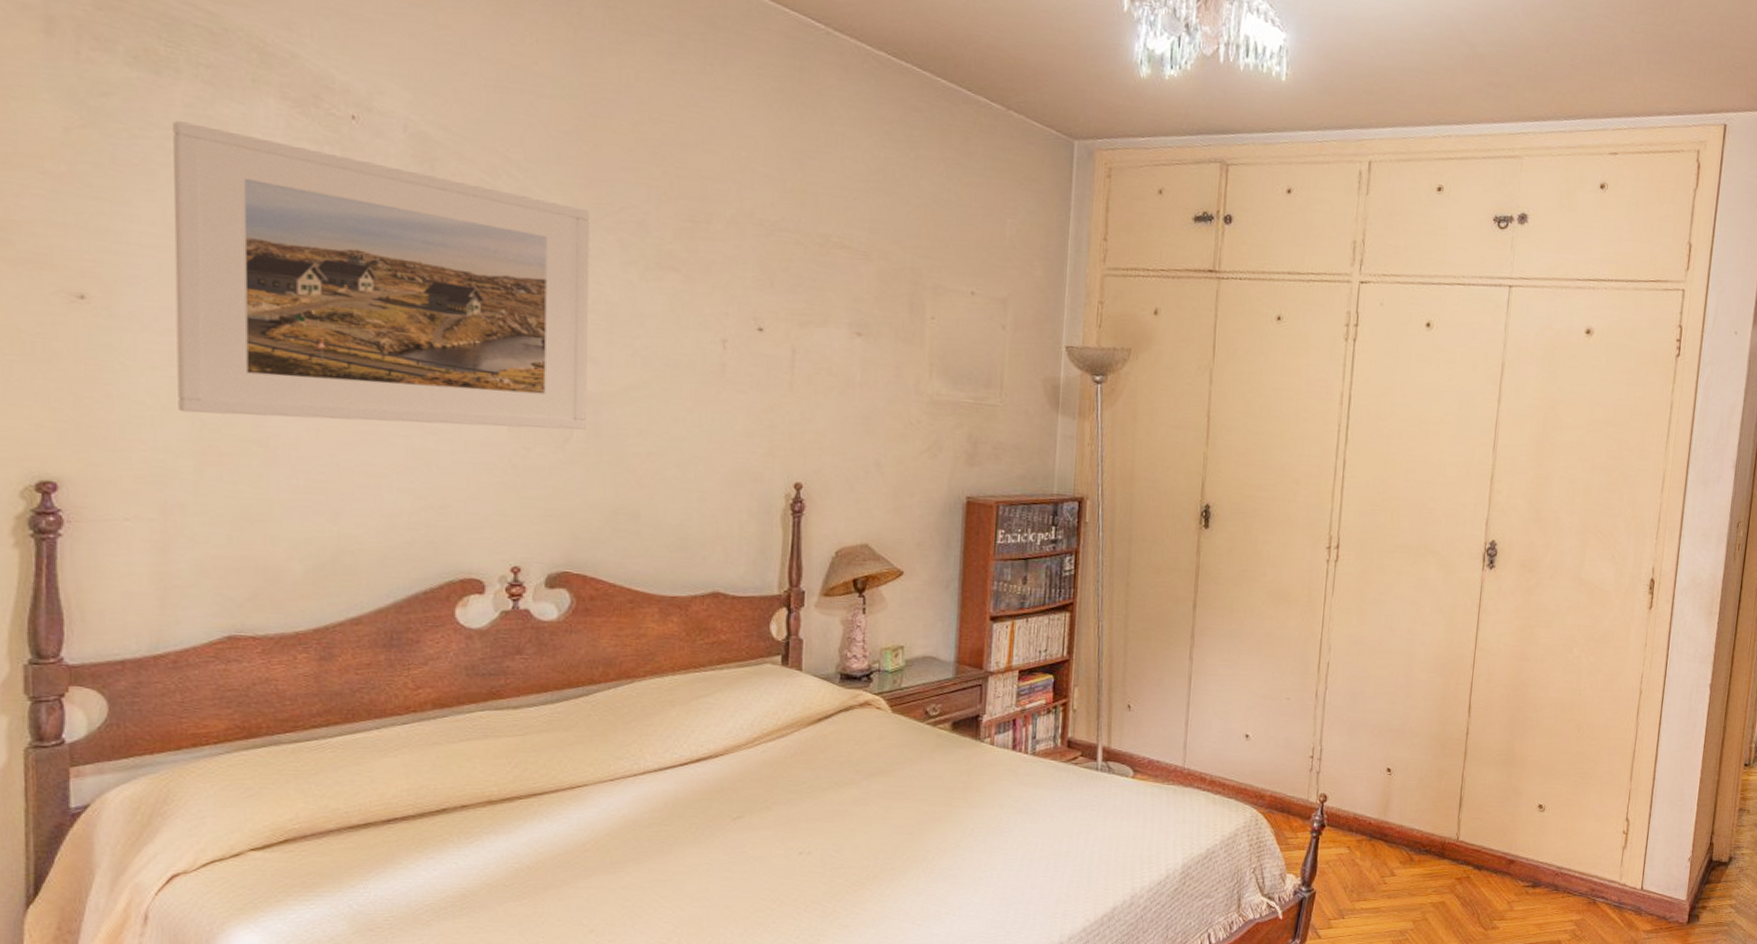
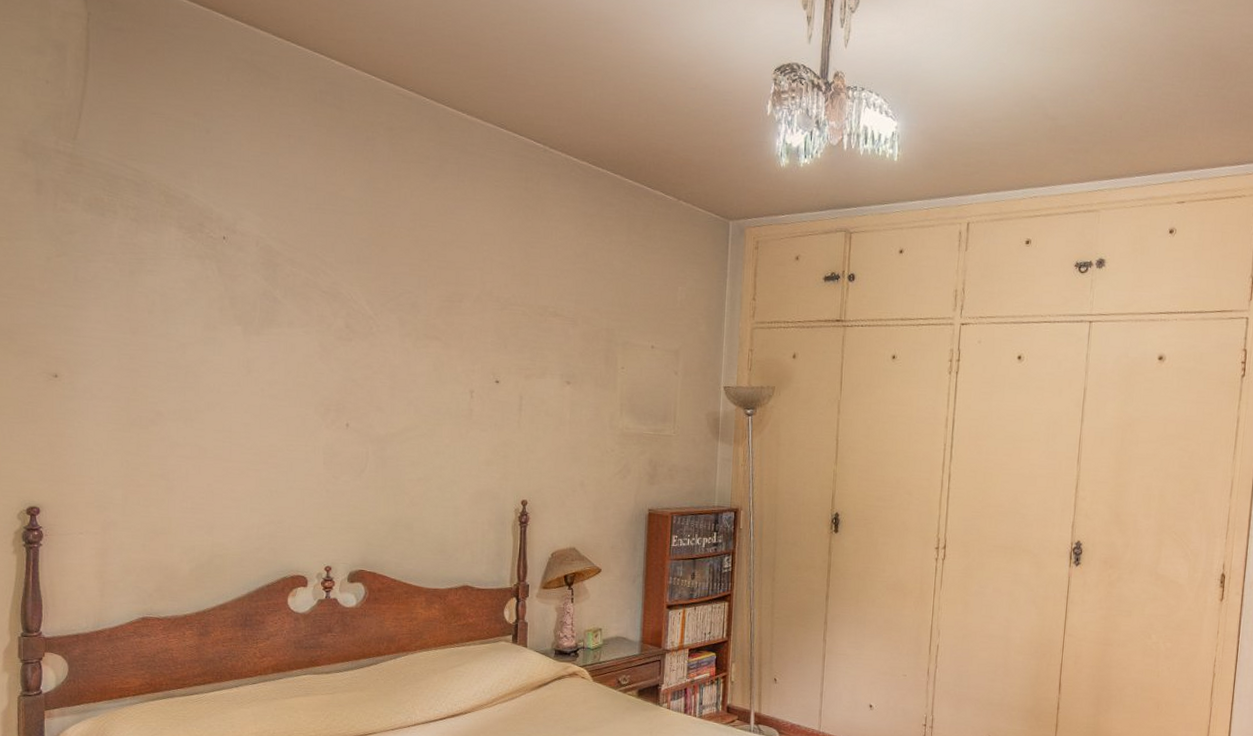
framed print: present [173,121,590,430] -> none [112,248,379,463]

